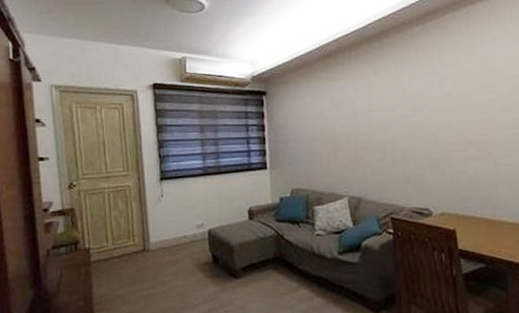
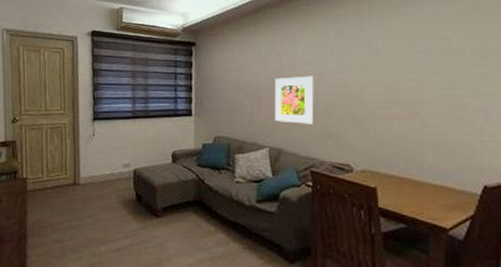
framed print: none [350,121,391,171] -> present [274,76,314,124]

